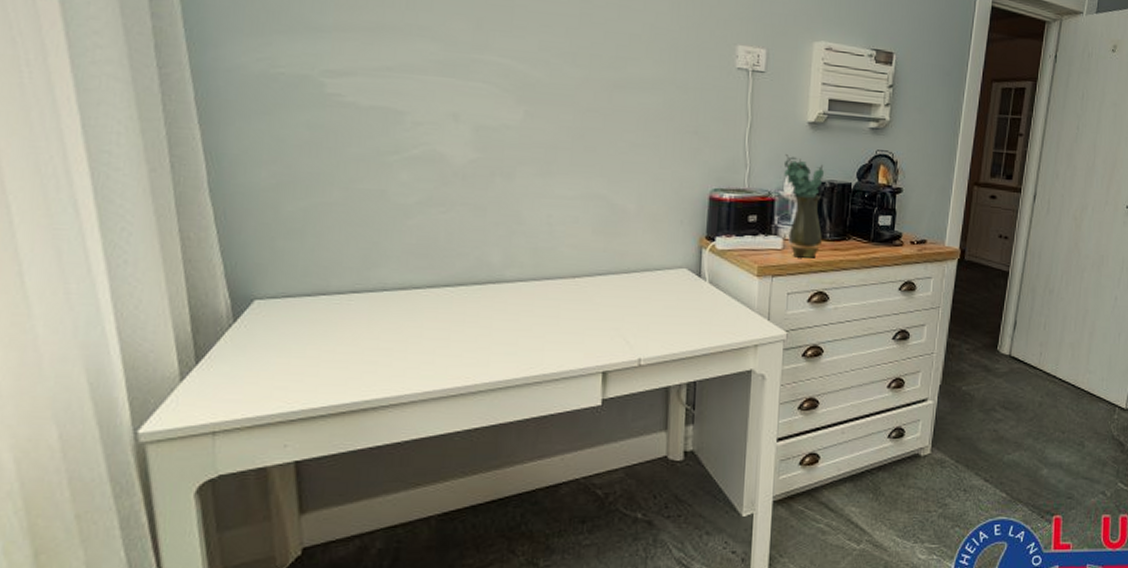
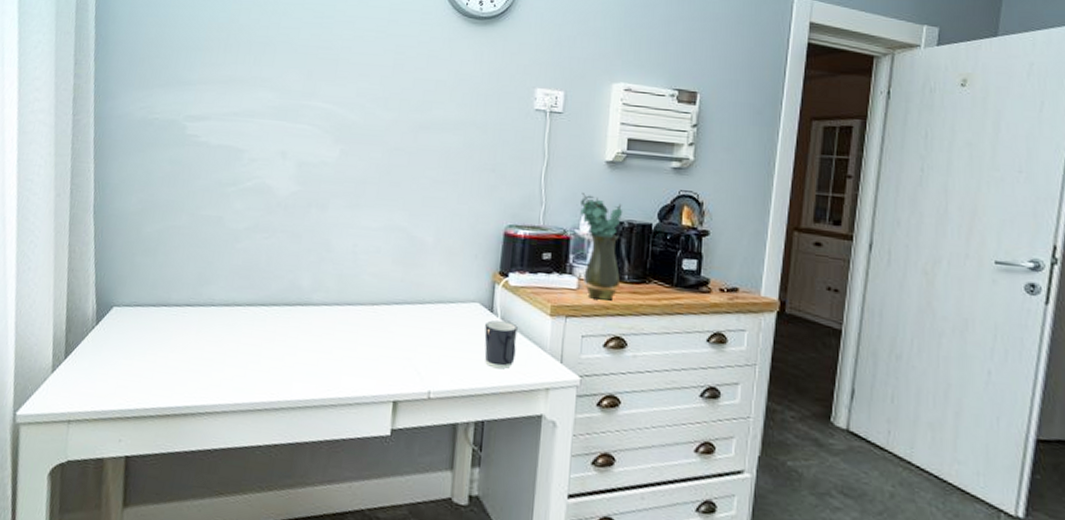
mug: none [693,285,726,331] -> present [484,320,518,369]

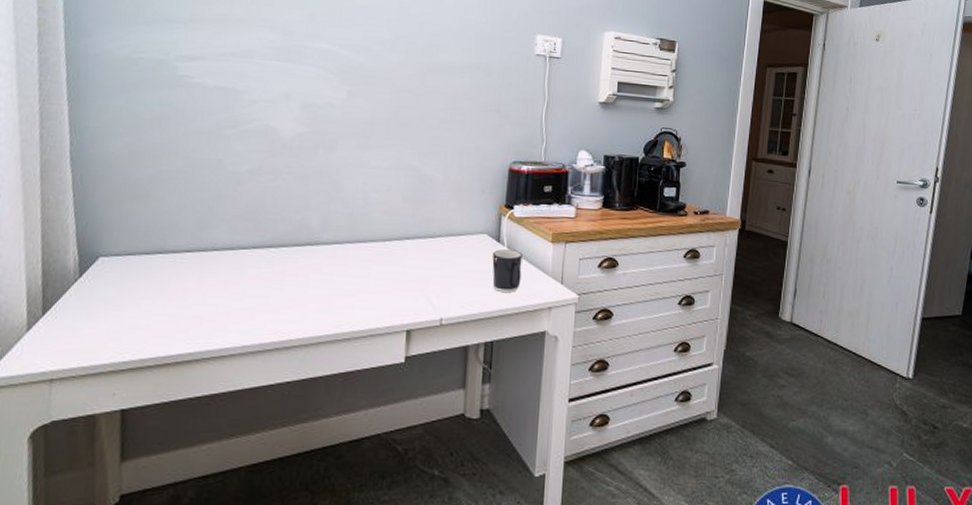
vase: present [580,193,623,301] -> none [577,131,614,226]

